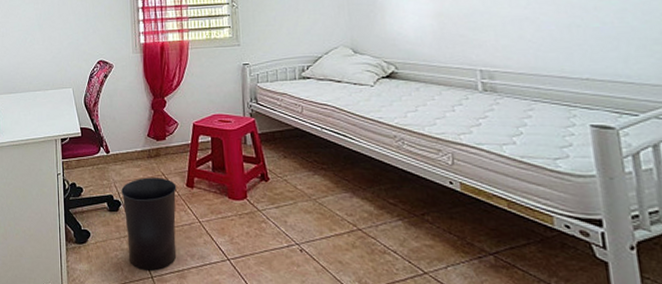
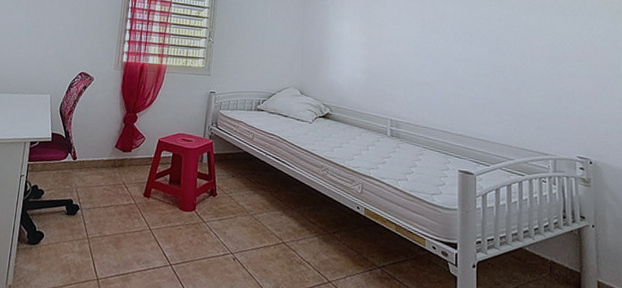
waste bin: present [121,177,177,271] -> none [78,185,134,273]

